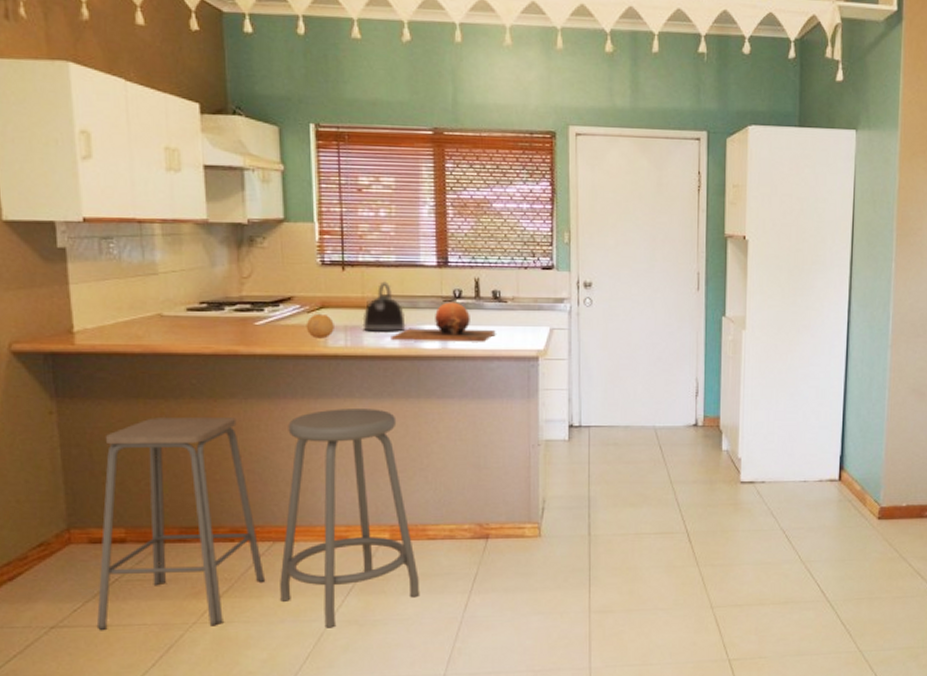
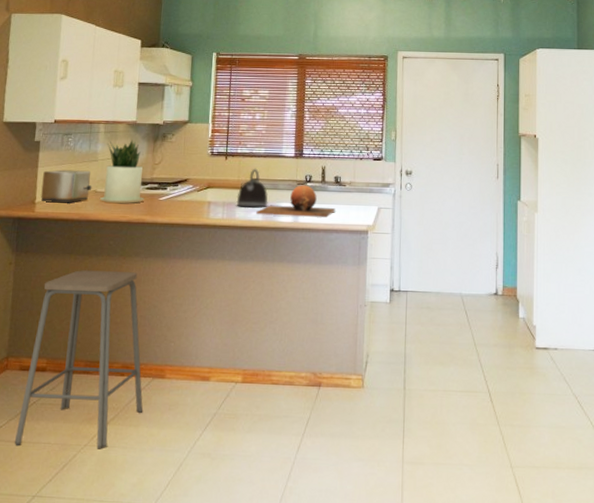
toaster: none [78,287,155,332] -> present [41,169,92,203]
planter: none [167,245,233,331] -> present [99,140,144,204]
bar stool: present [280,409,419,628] -> none [152,268,262,459]
fruit: present [306,313,334,339] -> none [195,192,216,212]

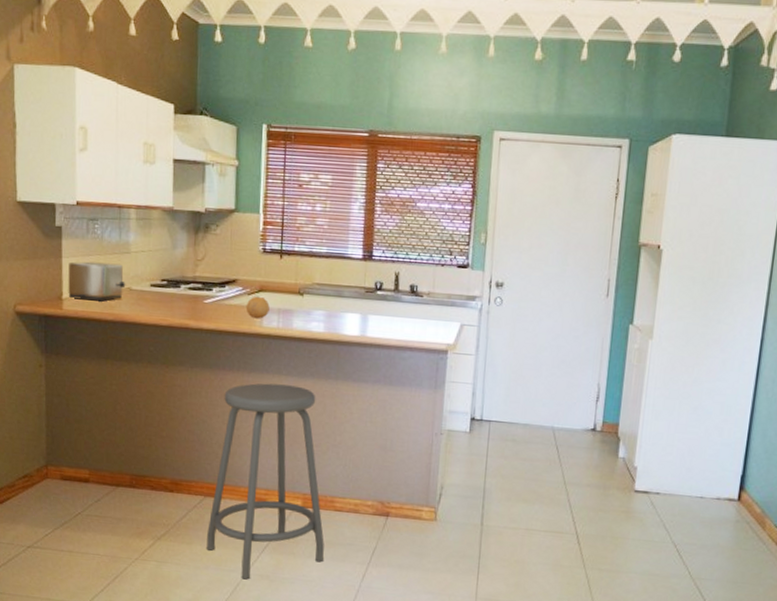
bar stool: present [14,270,143,449] -> none [61,377,196,564]
planter: present [99,140,144,204] -> none [135,230,187,306]
bar stool: none [152,268,262,459] -> present [206,383,324,580]
fruit: none [195,192,216,212] -> present [245,296,270,319]
kettle: present [236,168,268,209] -> none [293,270,331,318]
chopping board: present [256,185,336,218] -> none [317,293,411,333]

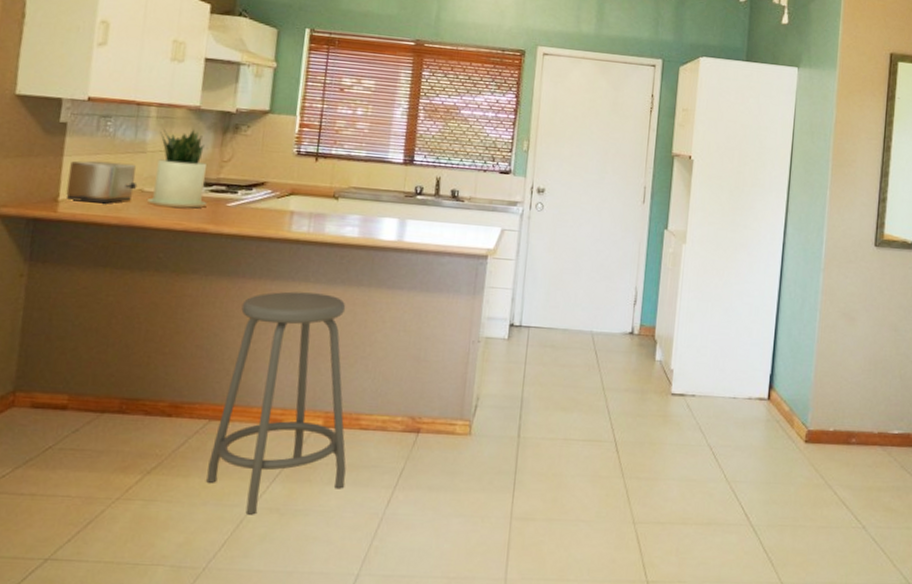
planter: none [135,230,187,306] -> present [146,129,208,209]
fruit: present [245,296,270,319] -> none [273,199,301,224]

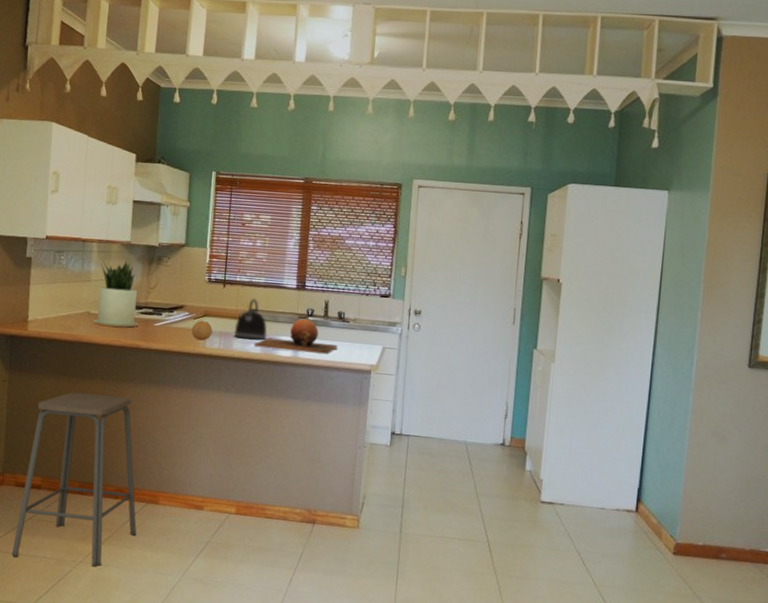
bar stool: none [21,287,196,504] -> present [11,392,137,567]
toaster: present [66,160,138,204] -> none [33,288,85,324]
bar stool: present [206,291,346,515] -> none [146,398,255,583]
fruit: none [273,199,301,224] -> present [191,320,213,341]
kettle: none [326,174,367,223] -> present [233,298,267,341]
chopping board: none [351,197,451,238] -> present [254,318,338,354]

